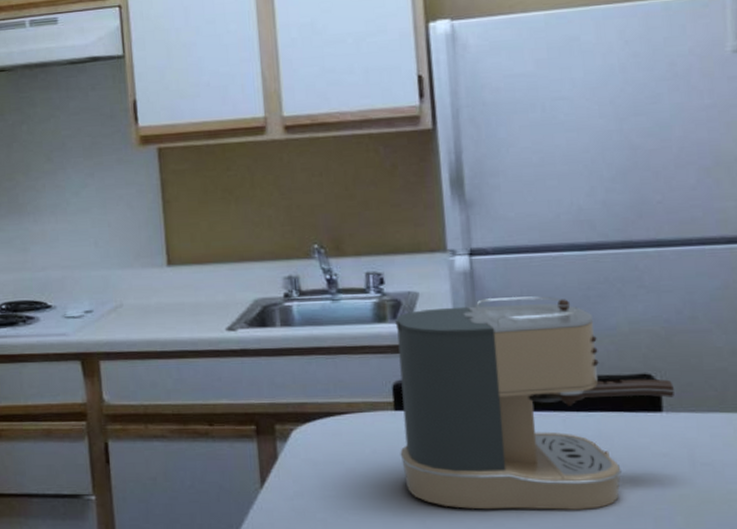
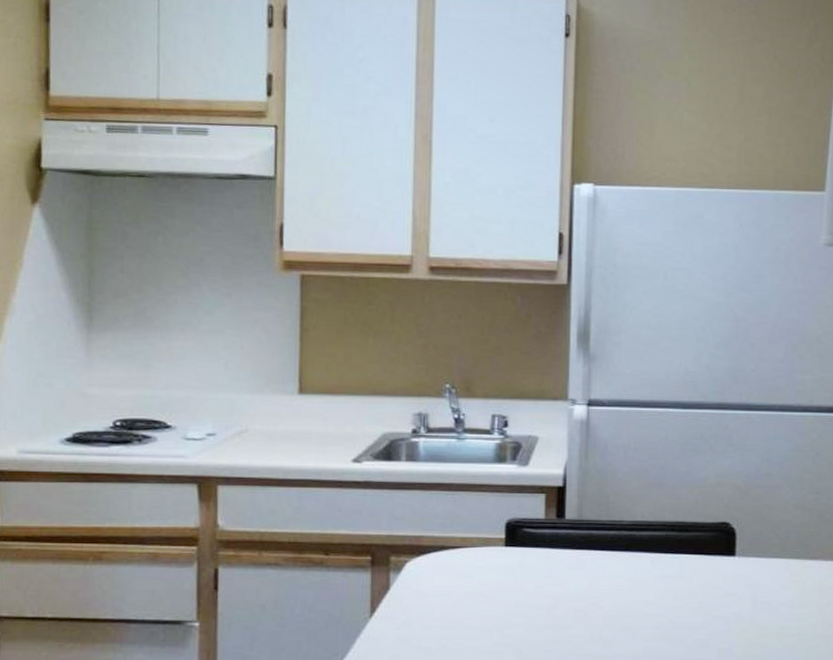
coffee maker: present [395,296,674,510] -> none [506,446,747,642]

